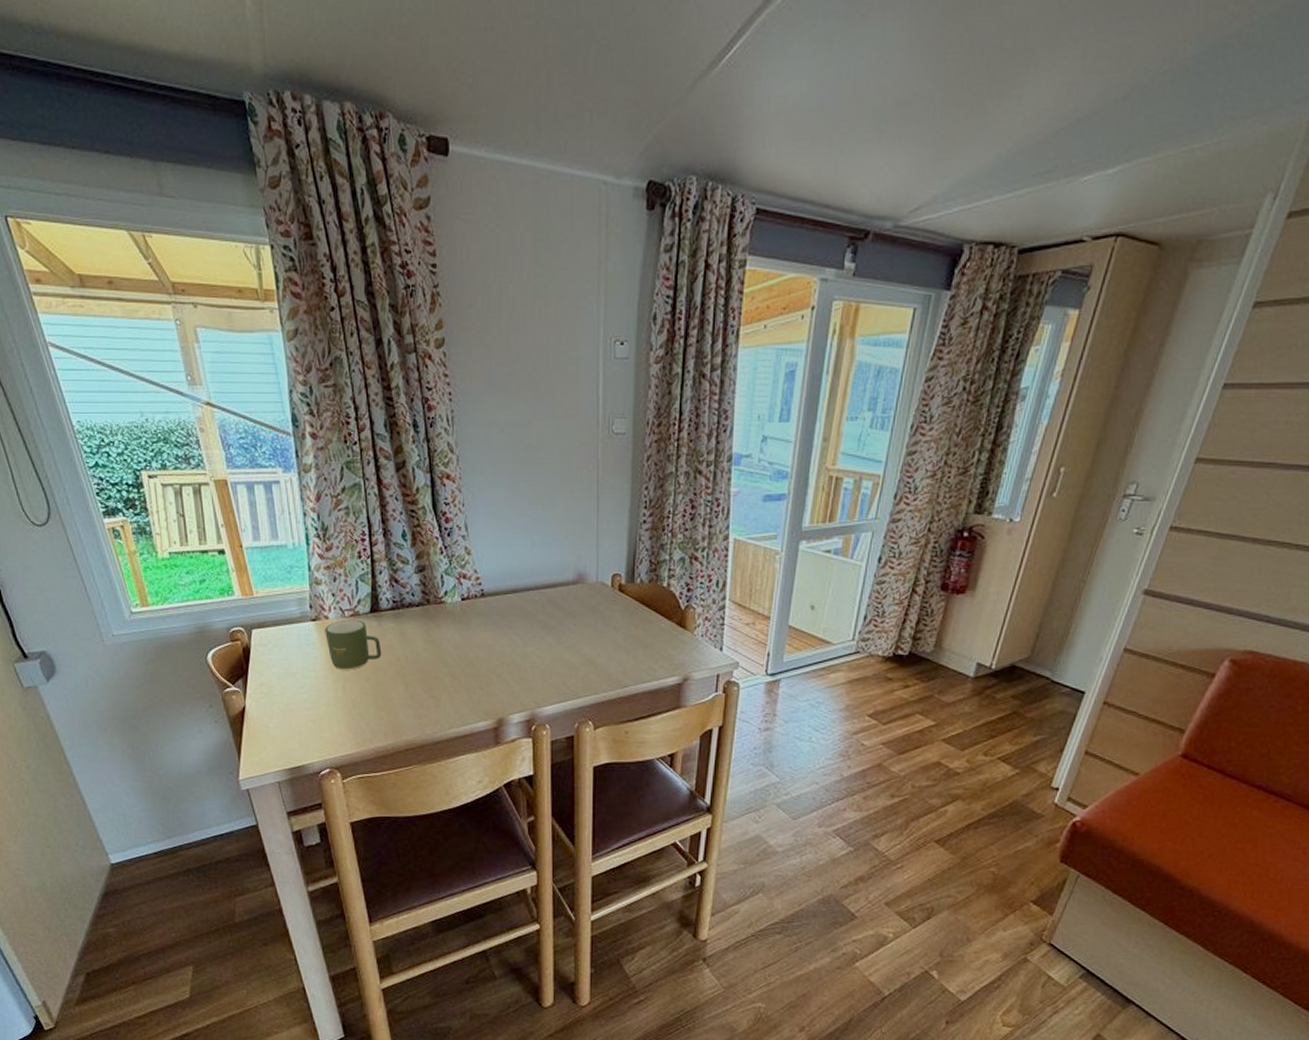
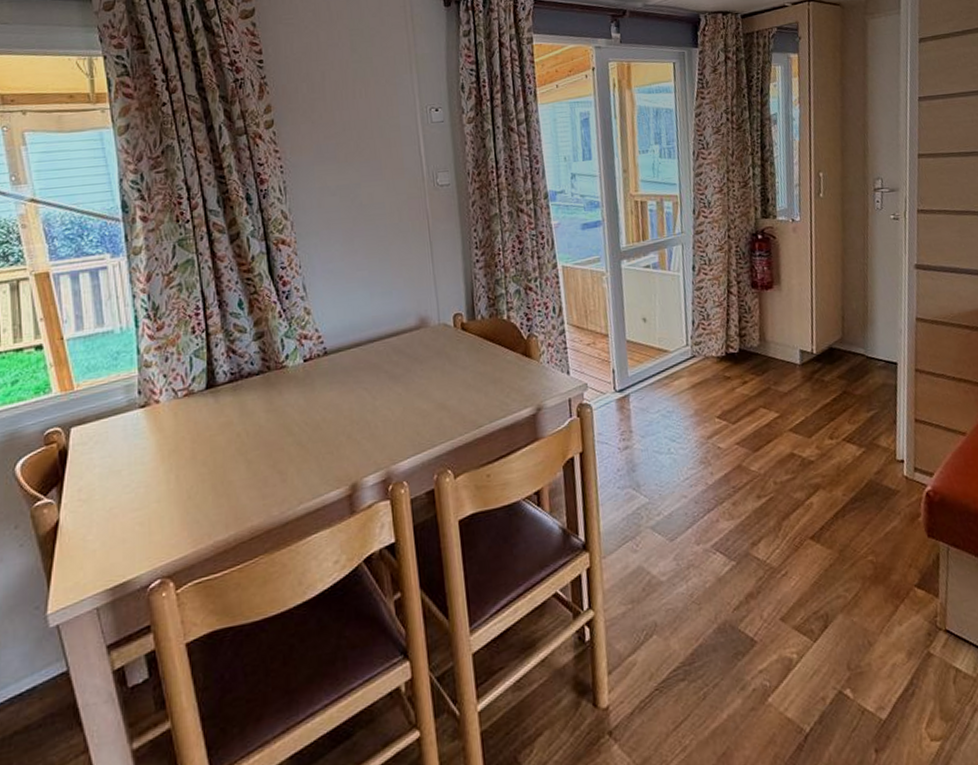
mug: present [325,619,382,670] -> none [155,399,220,458]

